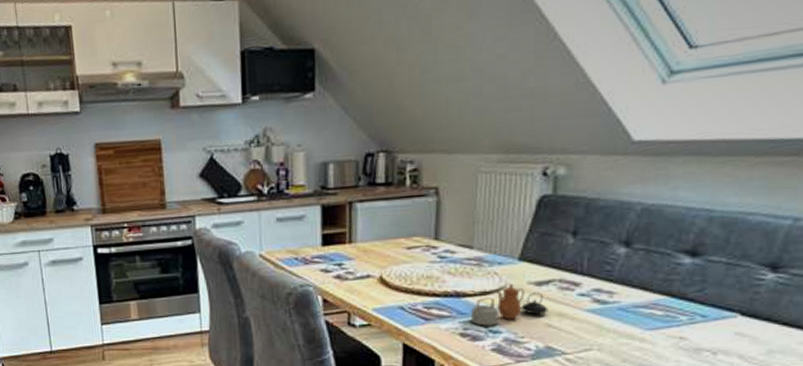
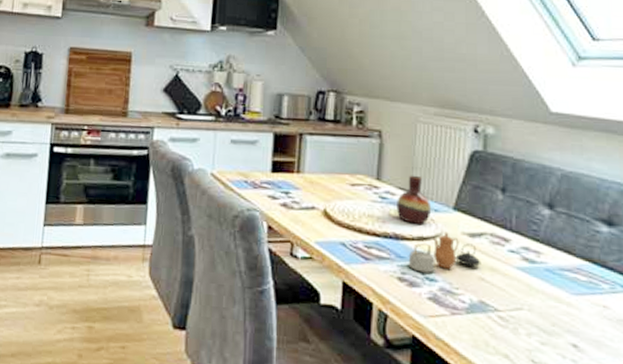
vase: none [457,230,495,279] -> present [397,175,432,224]

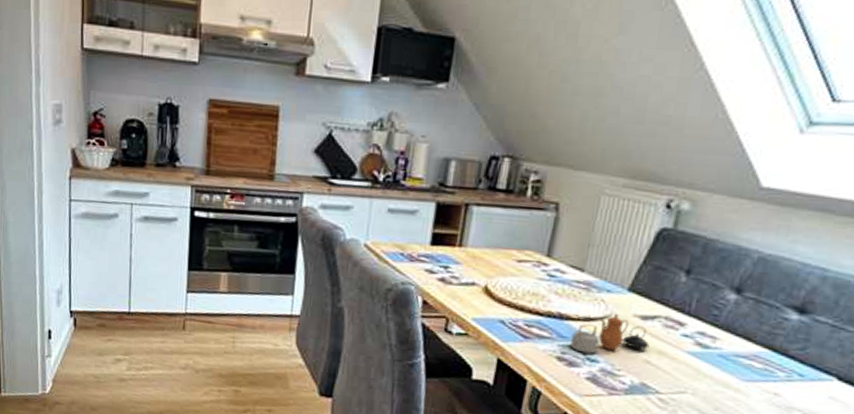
vase: present [397,175,432,224] -> none [565,252,604,305]

